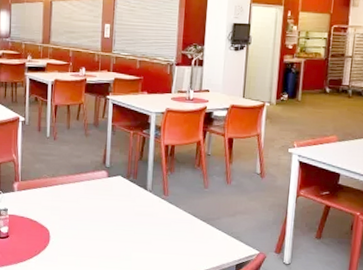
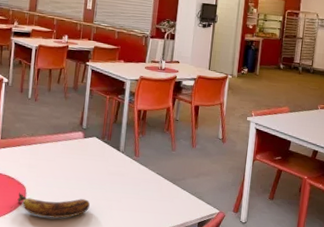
banana: none [41,236,117,262] -> present [17,192,90,219]

